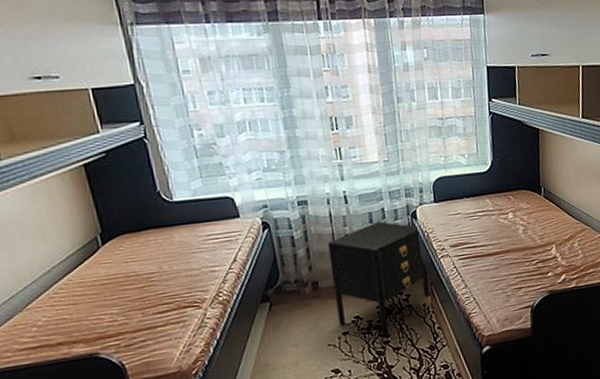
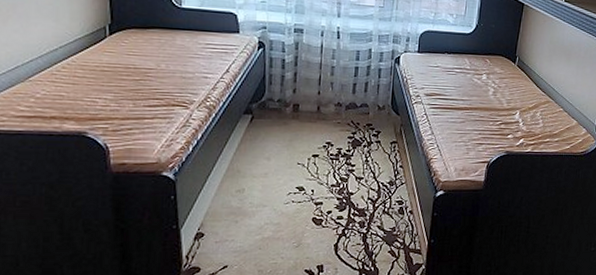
nightstand: present [327,221,431,337] -> none [311,60,401,166]

